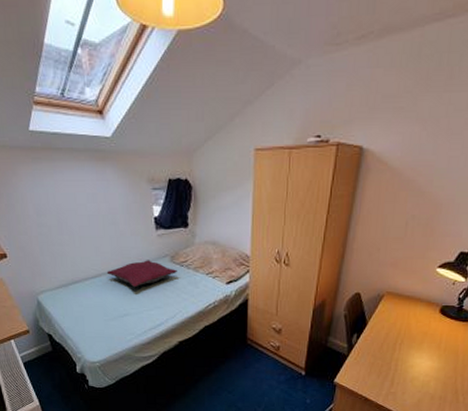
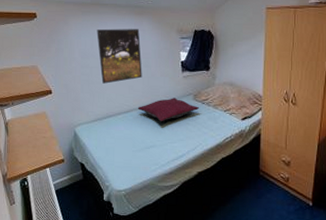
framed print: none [51,179,110,245] -> present [97,29,142,84]

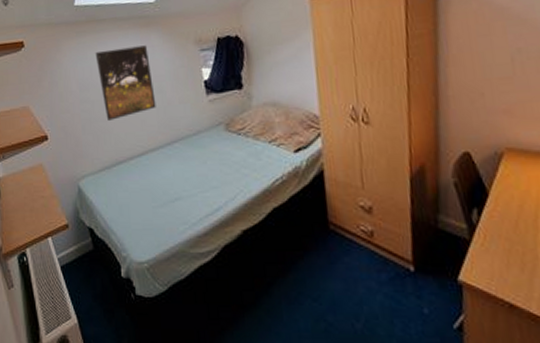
pillow: present [137,98,199,122] -> none [153,130,234,165]

